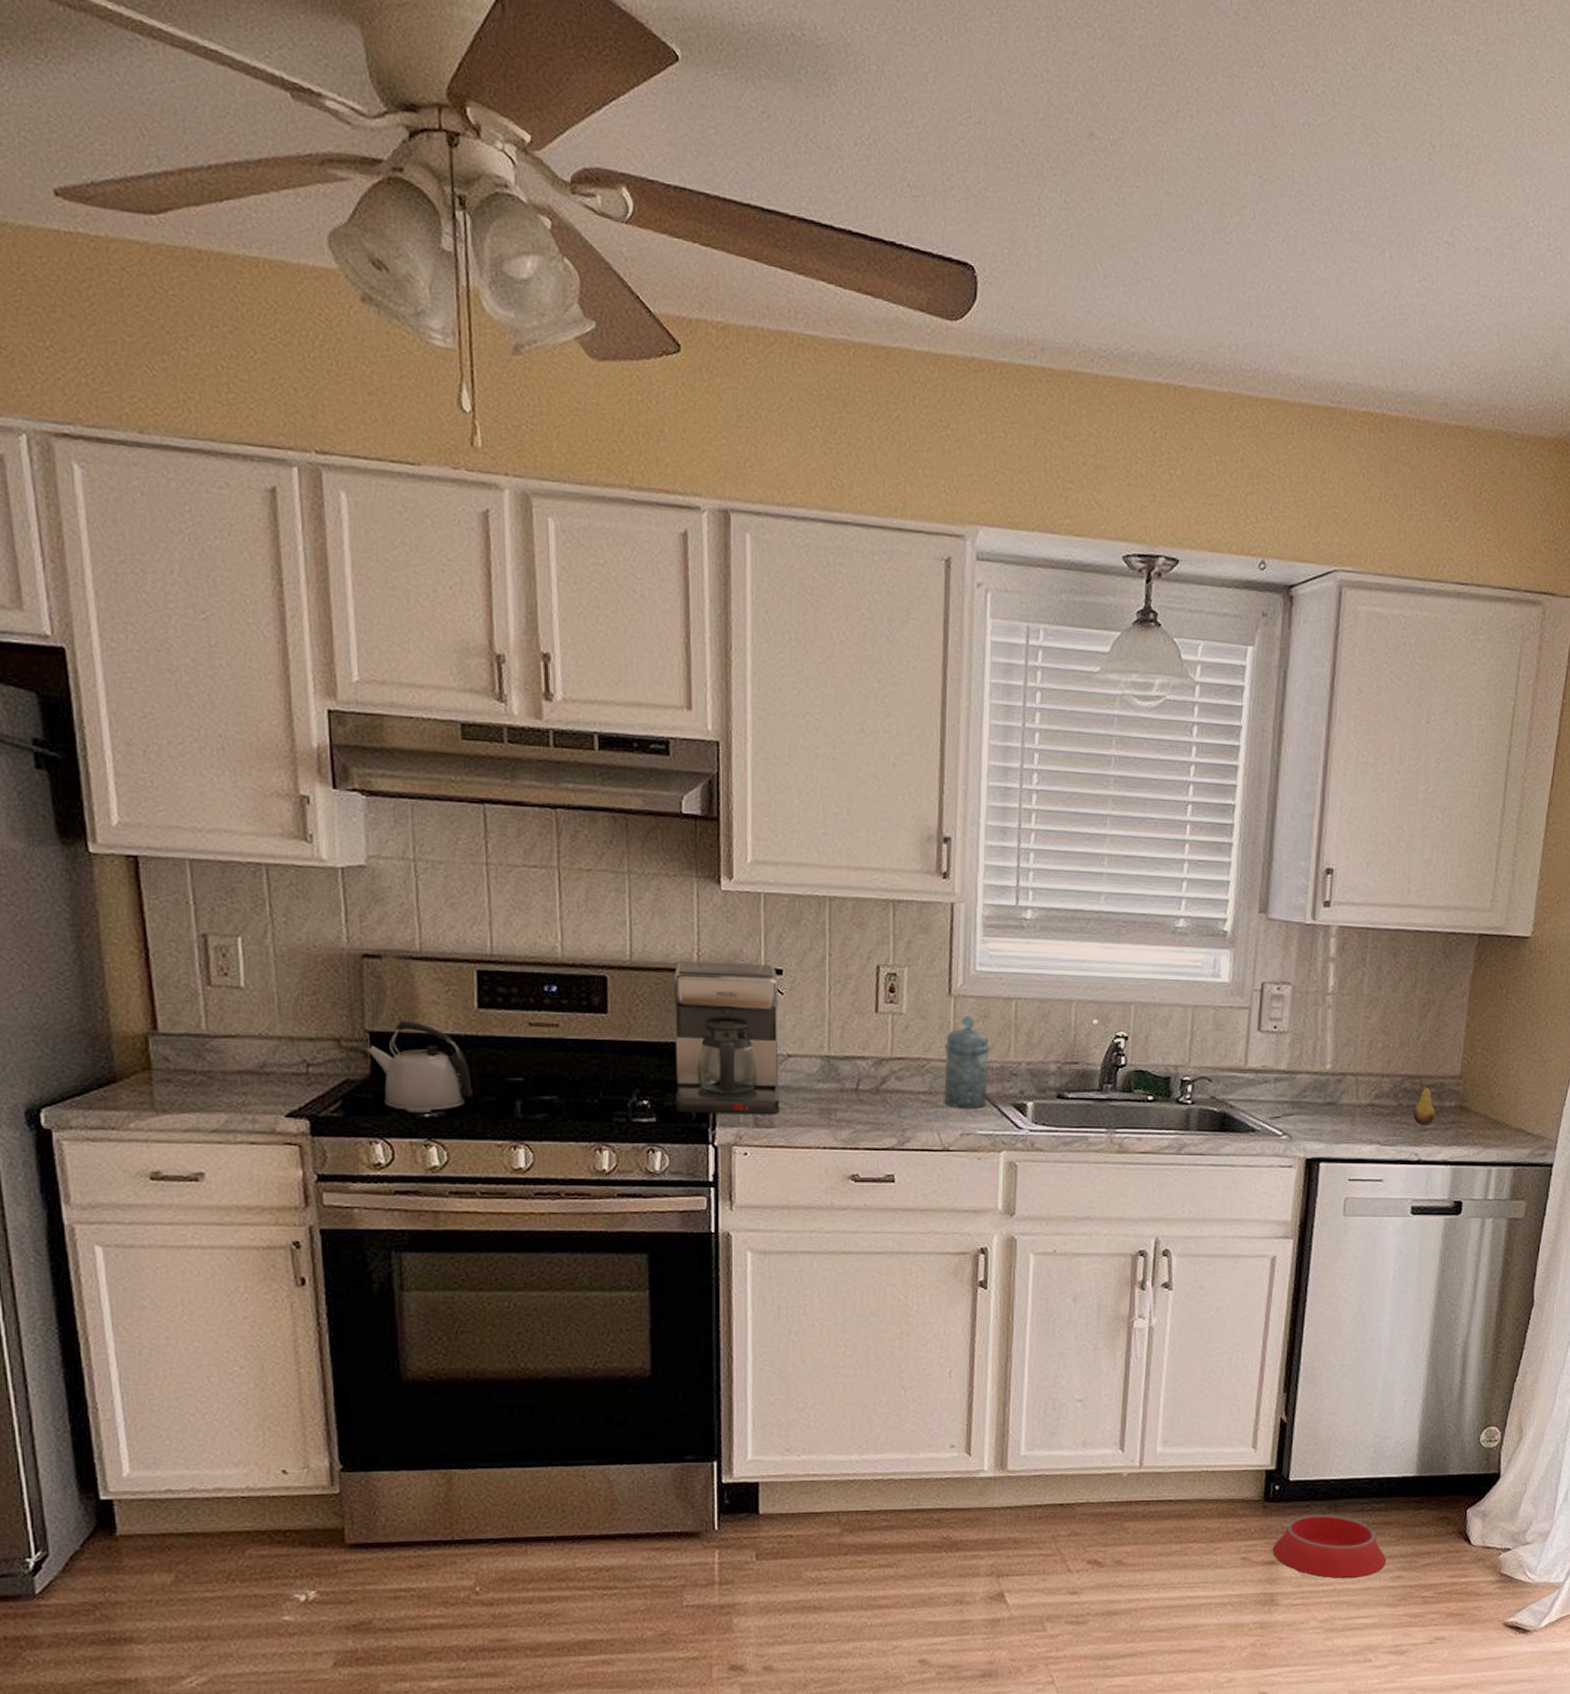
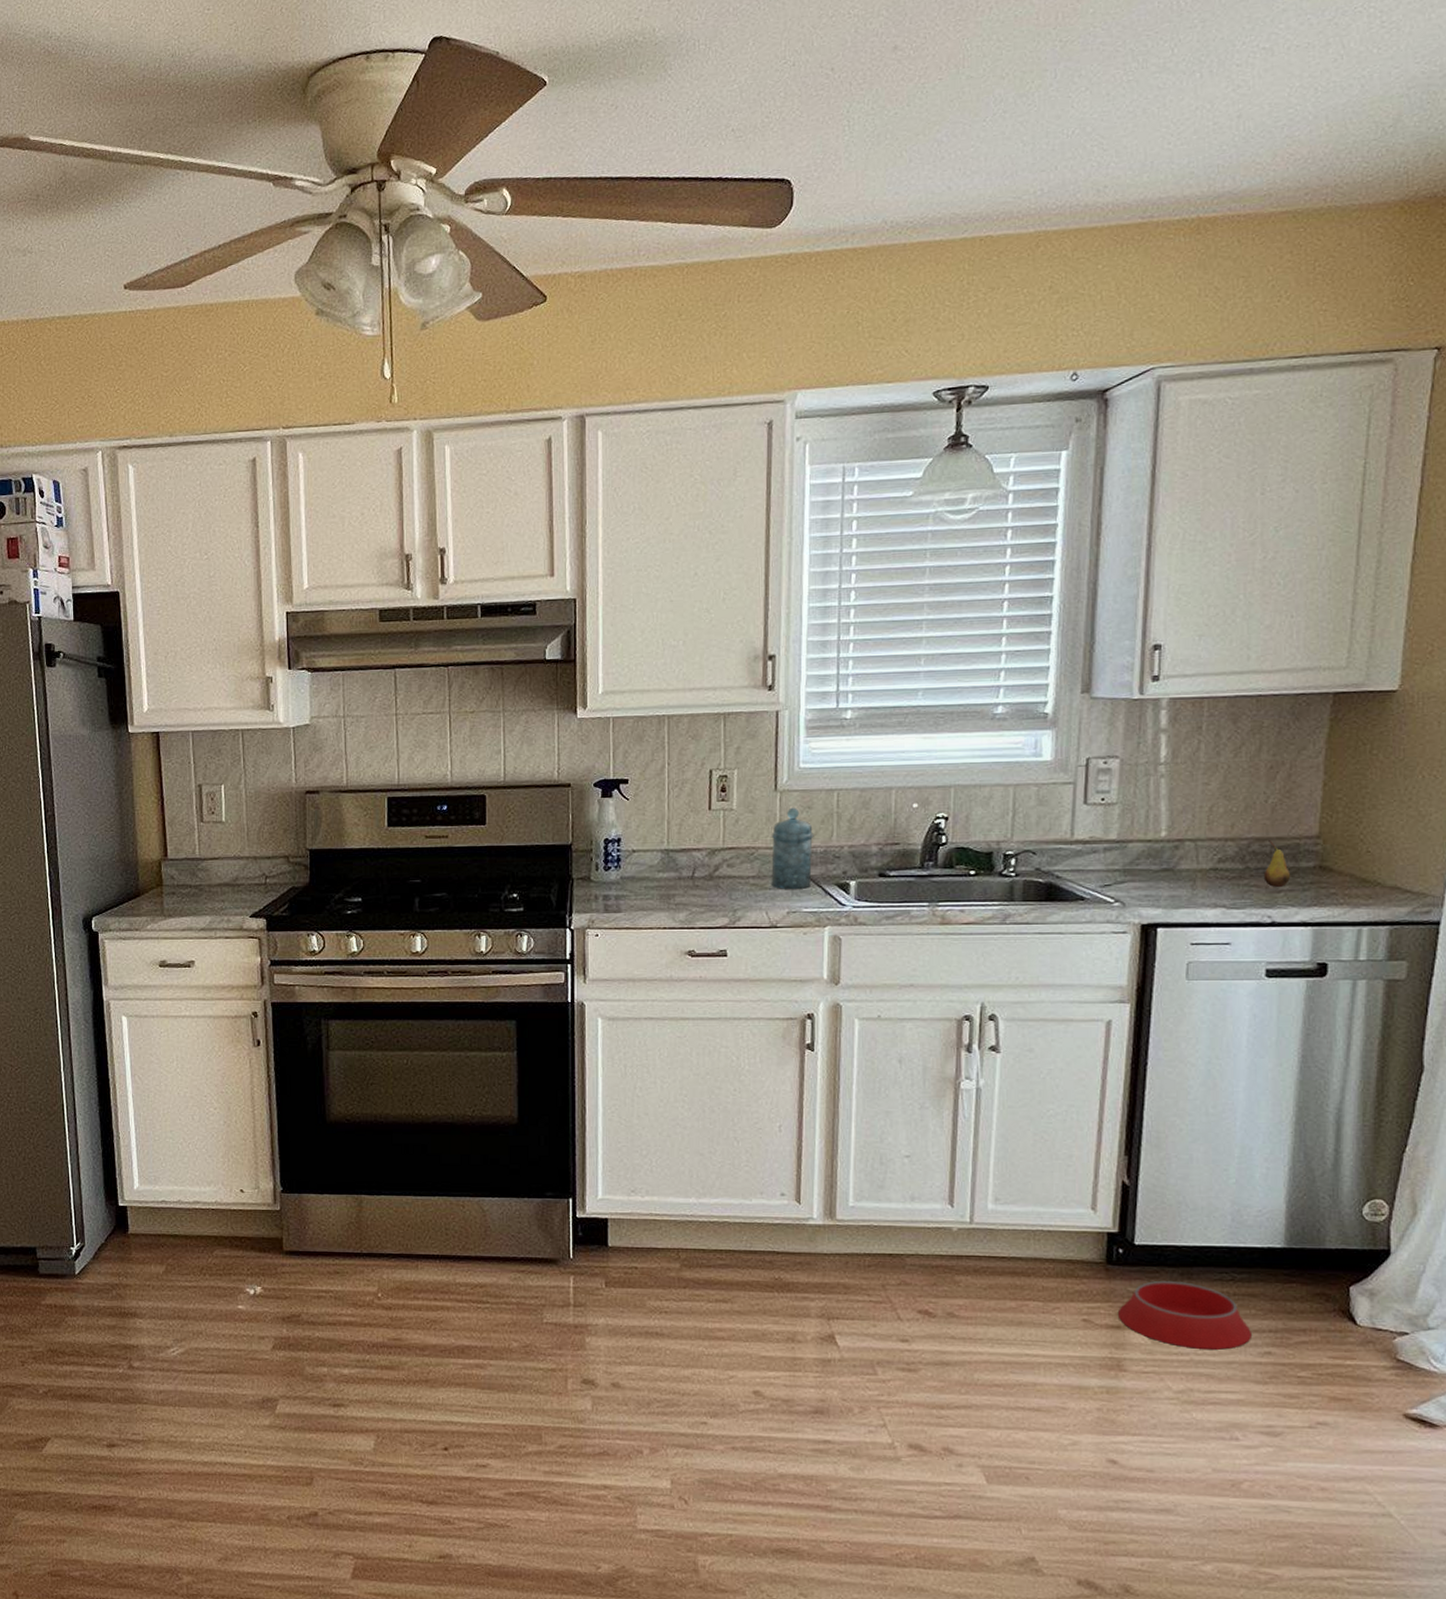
kettle: present [366,1020,473,1114] -> none [307,839,383,911]
coffee maker: present [674,960,780,1115] -> none [538,776,626,903]

